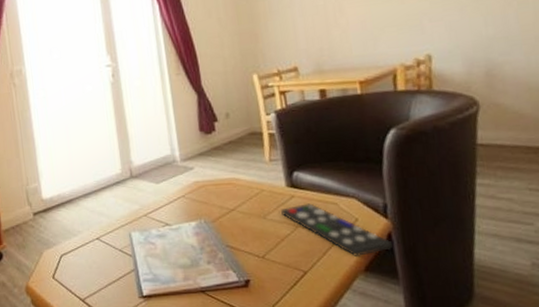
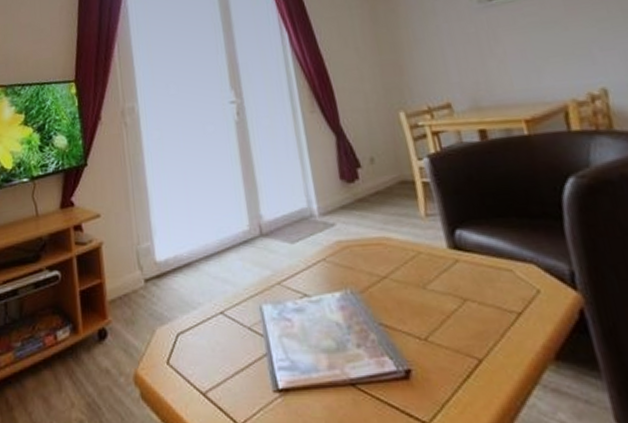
remote control: present [281,203,392,256] -> none [444,269,587,340]

